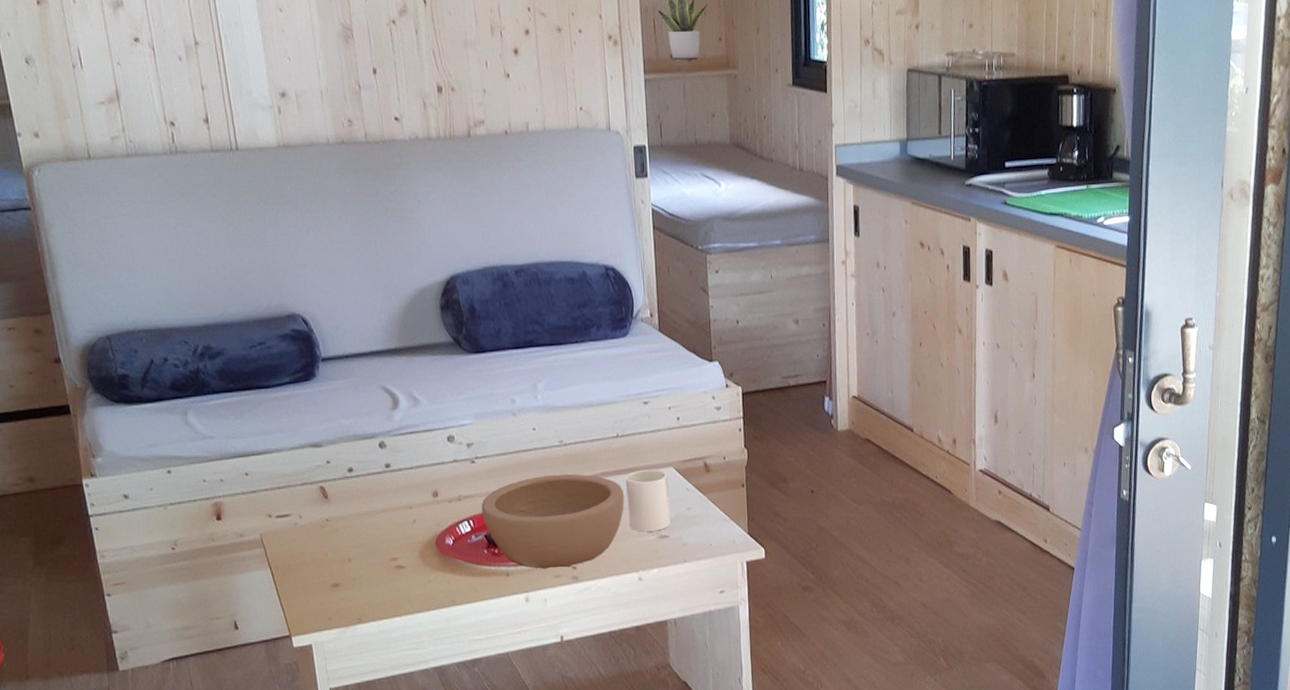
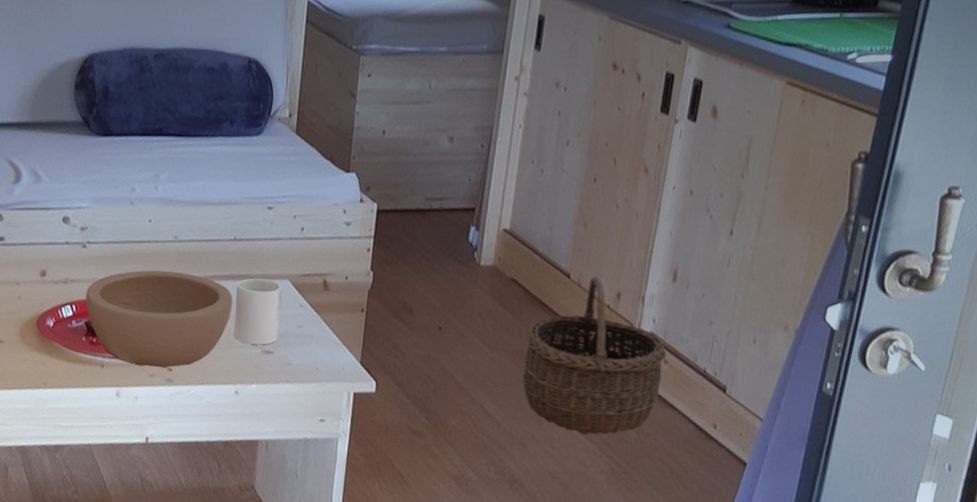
wicker basket: none [885,426,999,566] -> present [522,275,666,435]

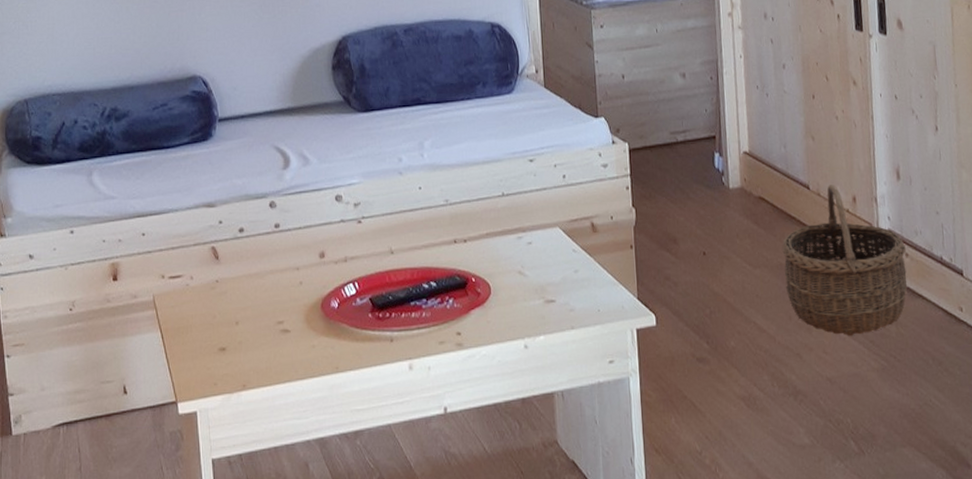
bowl: present [85,270,233,369] -> none [367,234,510,335]
cup: present [233,278,282,346] -> none [510,229,557,296]

